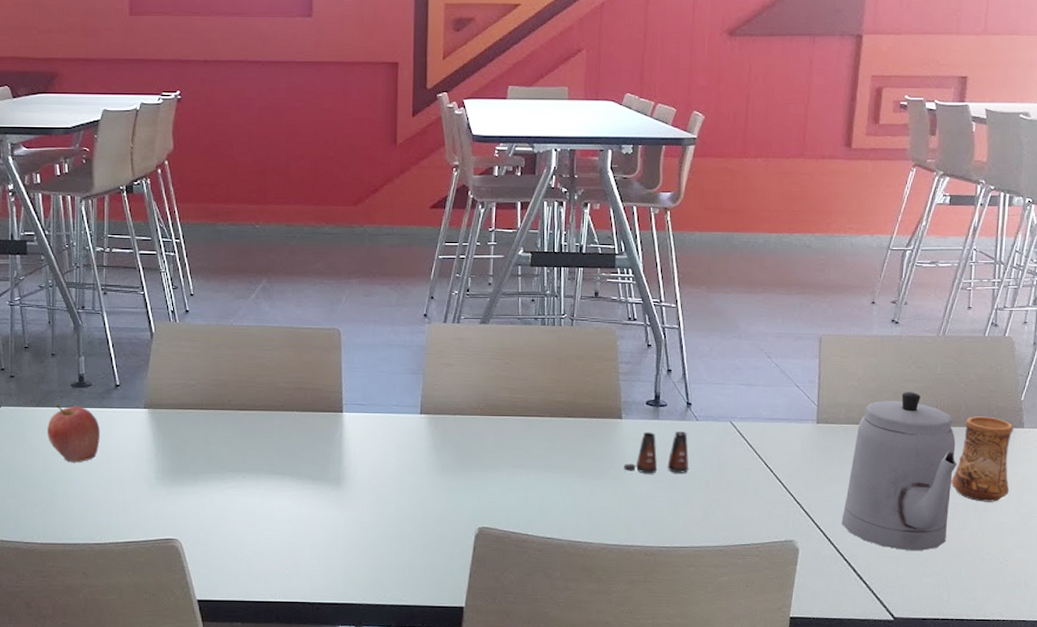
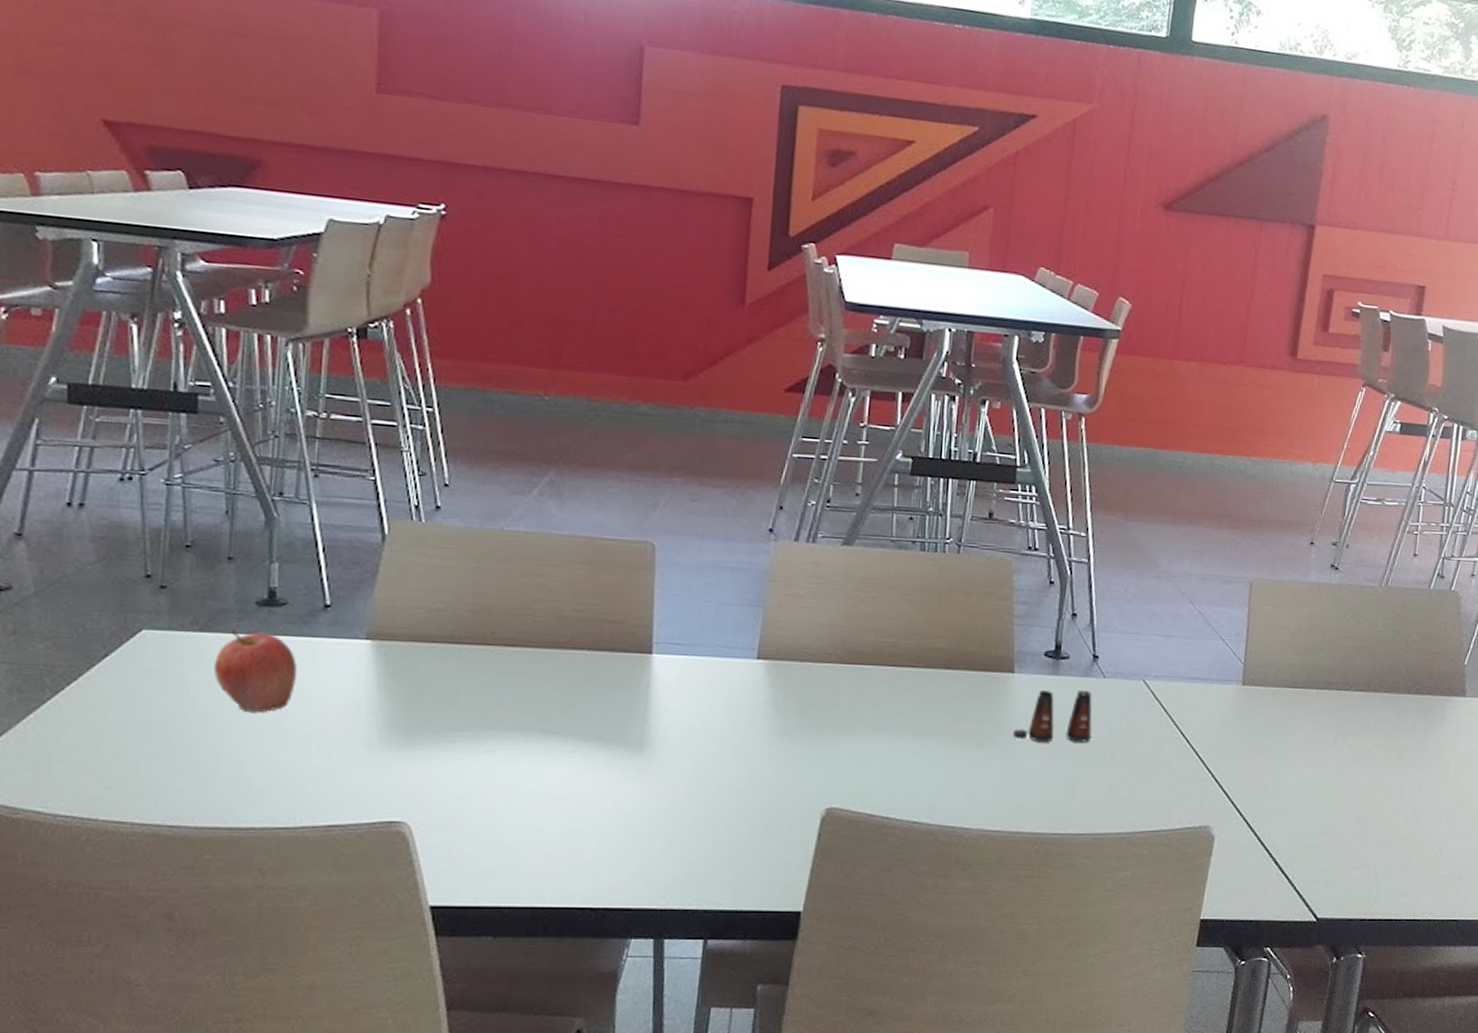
teapot: present [841,392,957,550] -> none [1264,650,1394,838]
cup: present [951,416,1013,502] -> none [1386,681,1455,782]

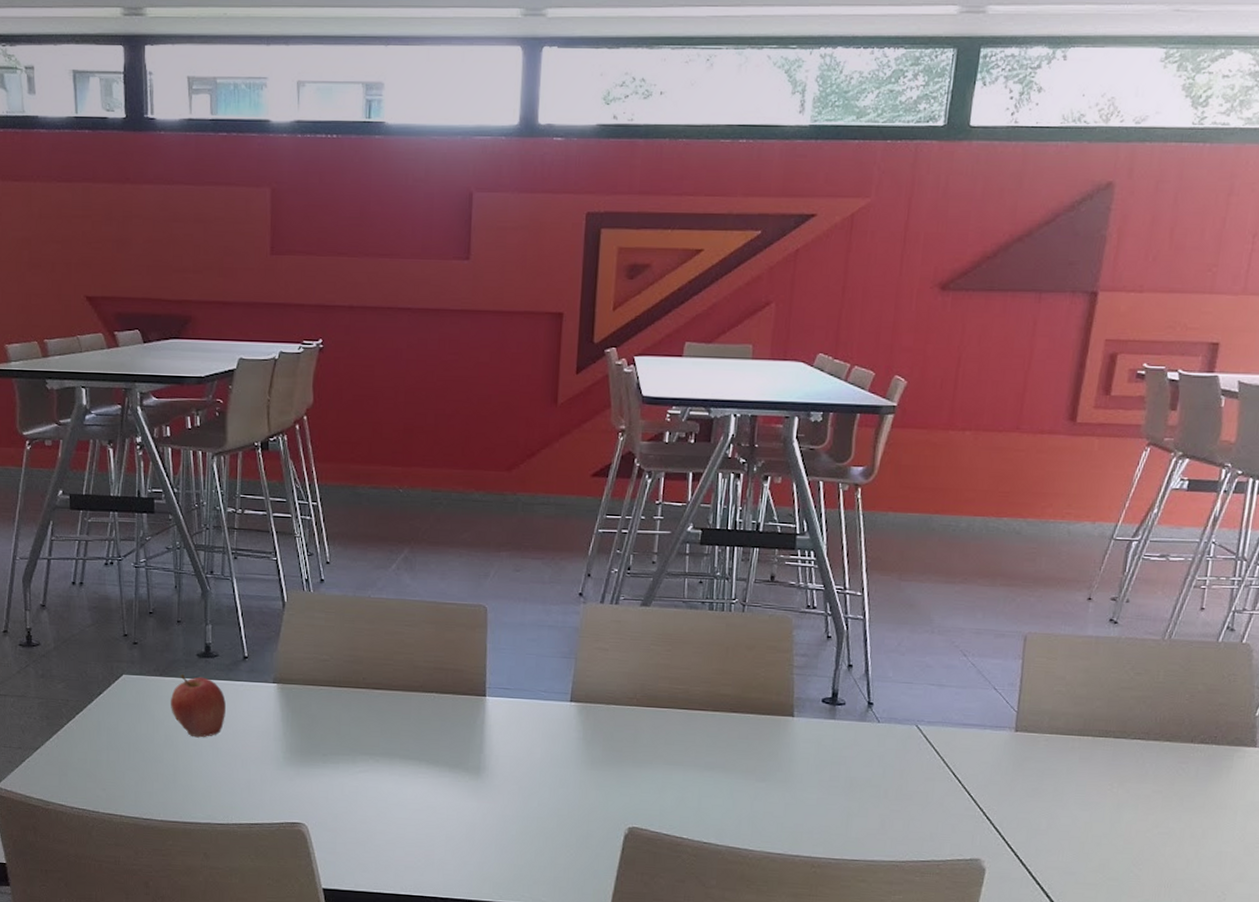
salt shaker: present [1013,690,1092,743] -> none [793,733,867,780]

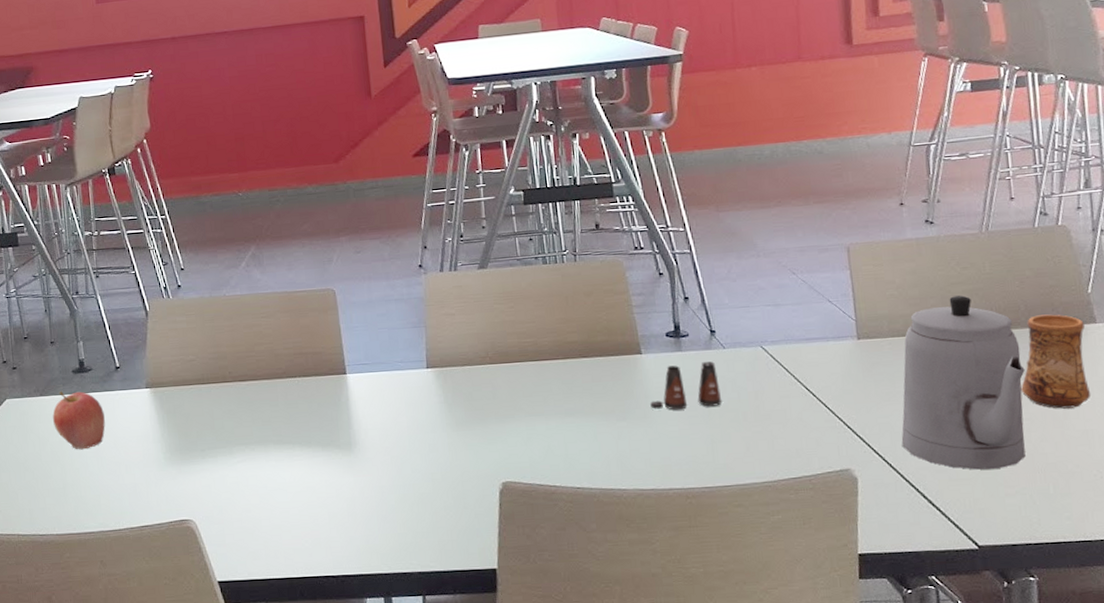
salt shaker: none [793,733,867,780] -> present [650,361,722,410]
teapot: none [1036,701,1175,878] -> present [901,295,1026,470]
cup: none [1166,731,1244,829] -> present [1021,314,1091,409]

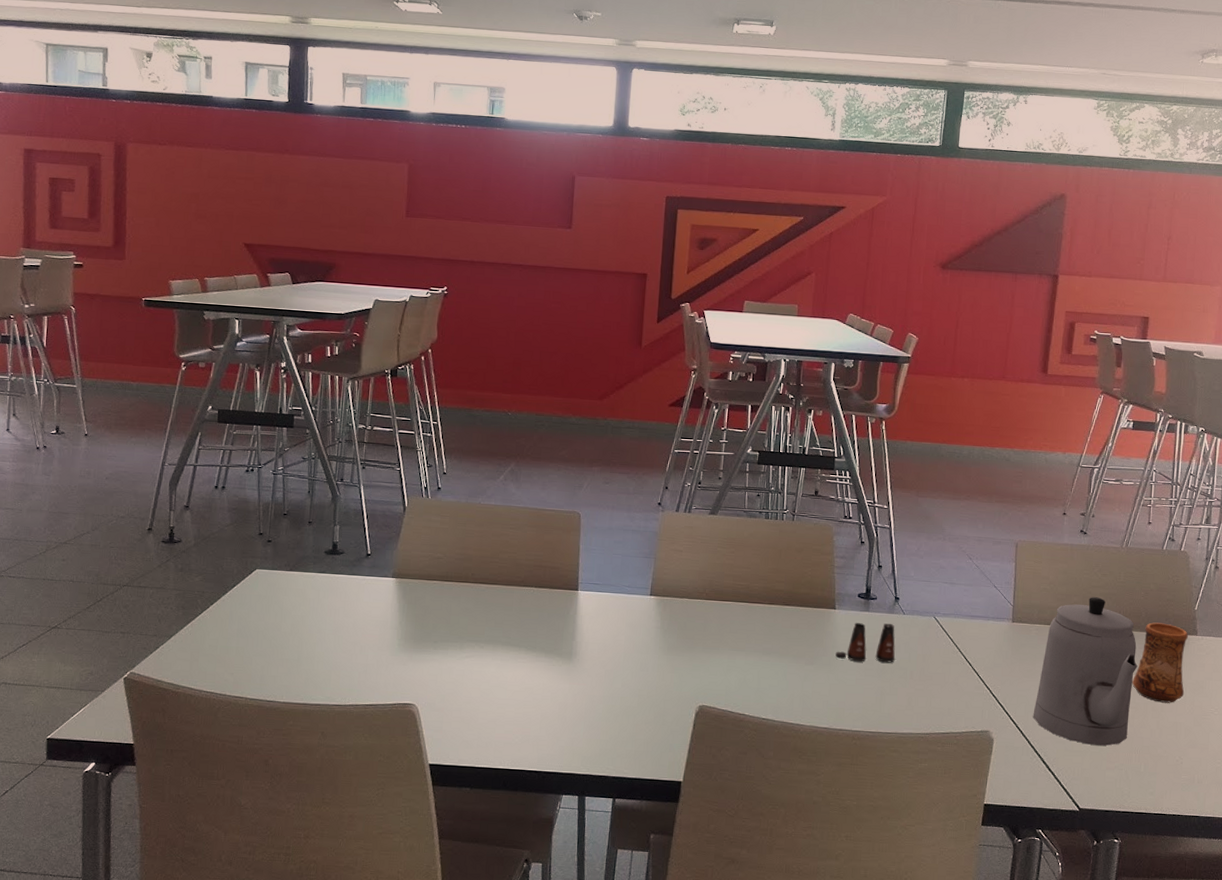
fruit: present [53,390,105,450] -> none [298,568,349,627]

